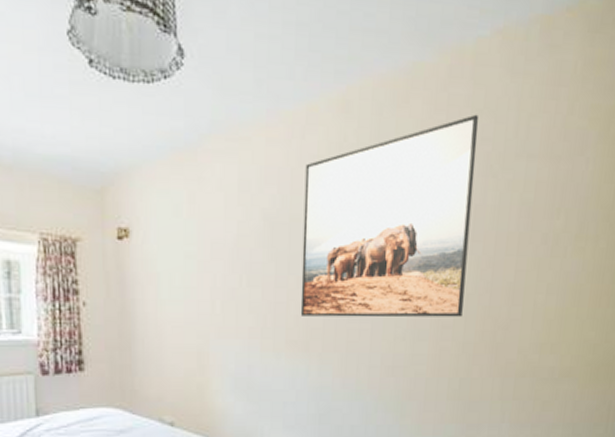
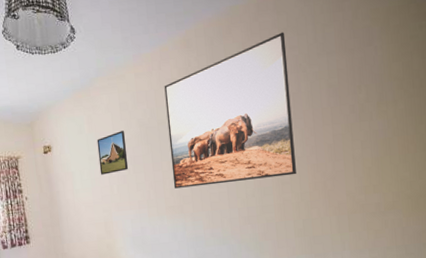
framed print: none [199,222,242,284] -> present [96,131,129,175]

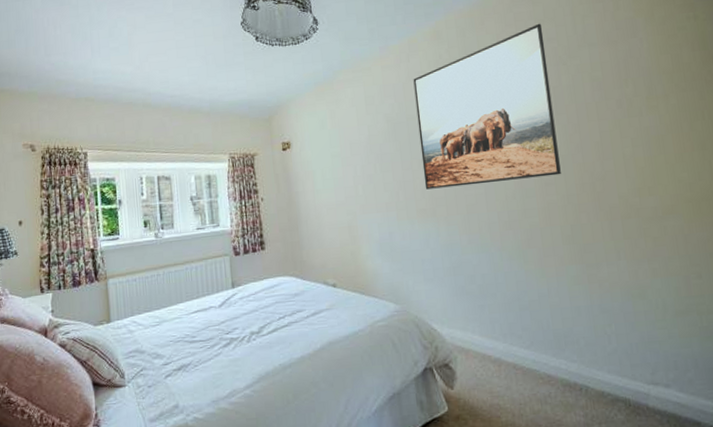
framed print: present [96,131,129,175] -> none [340,126,375,174]

